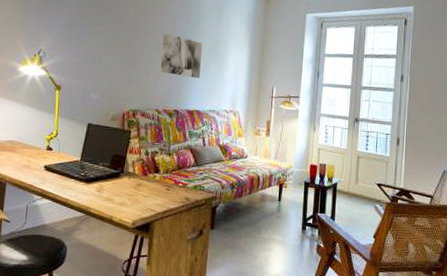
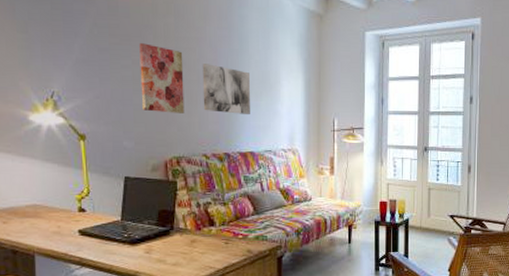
wall art: none [109,14,148,74] -> present [139,43,185,113]

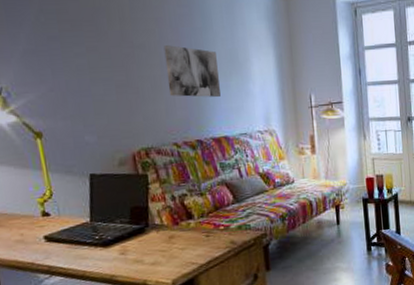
wall art: present [139,43,185,113] -> none [92,28,149,102]

